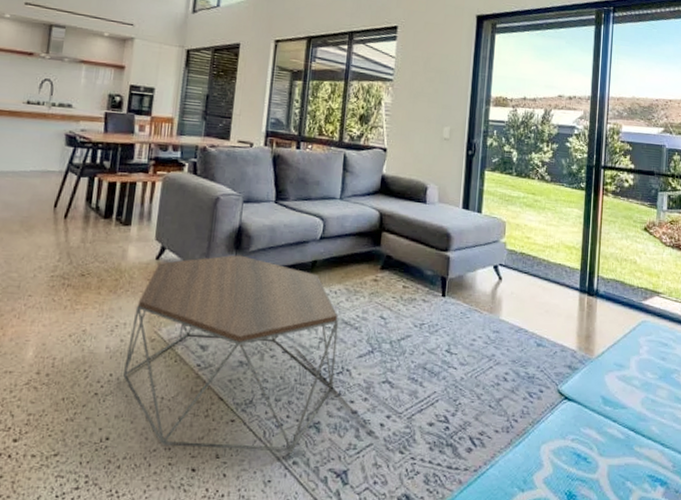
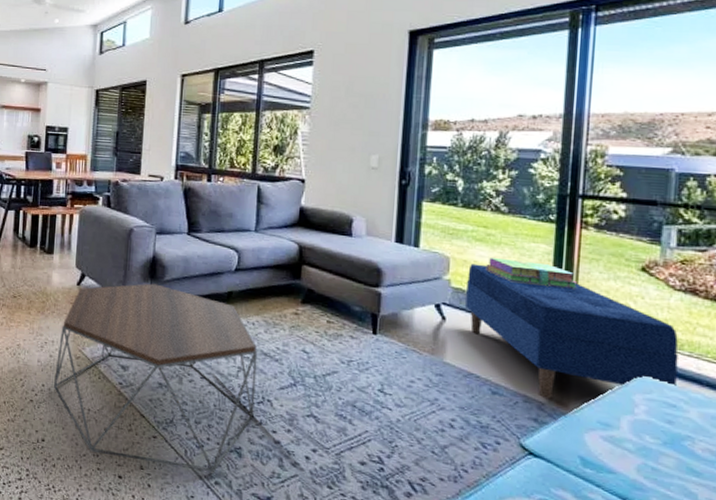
bench: none [517,227,669,346] -> present [465,263,678,399]
stack of books: none [533,222,601,247] -> present [485,258,578,289]

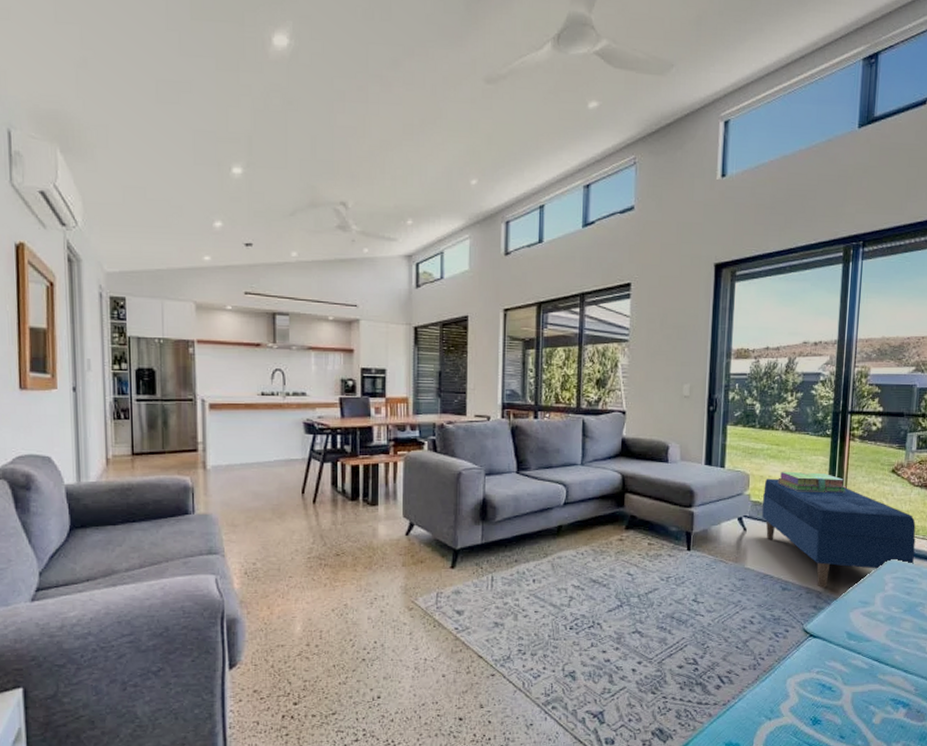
coffee table: present [53,283,258,472] -> none [386,525,587,700]

